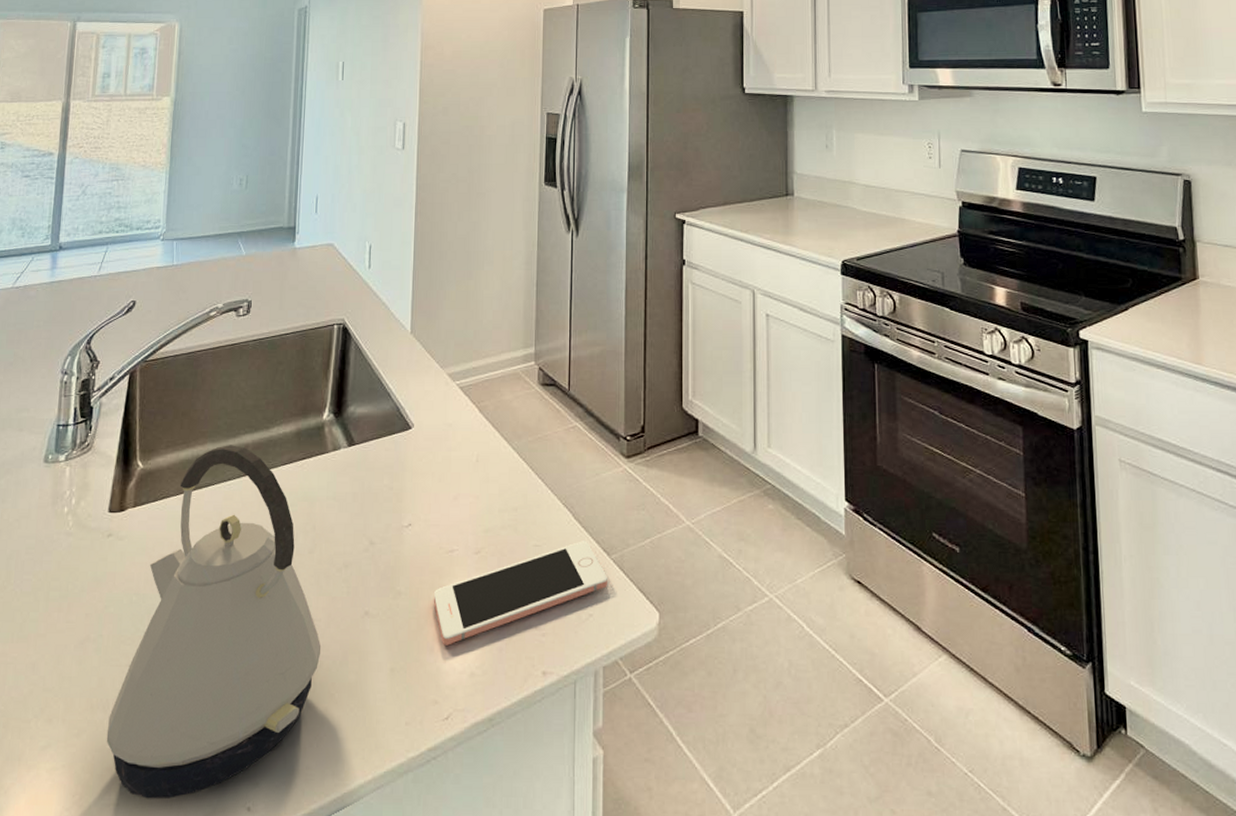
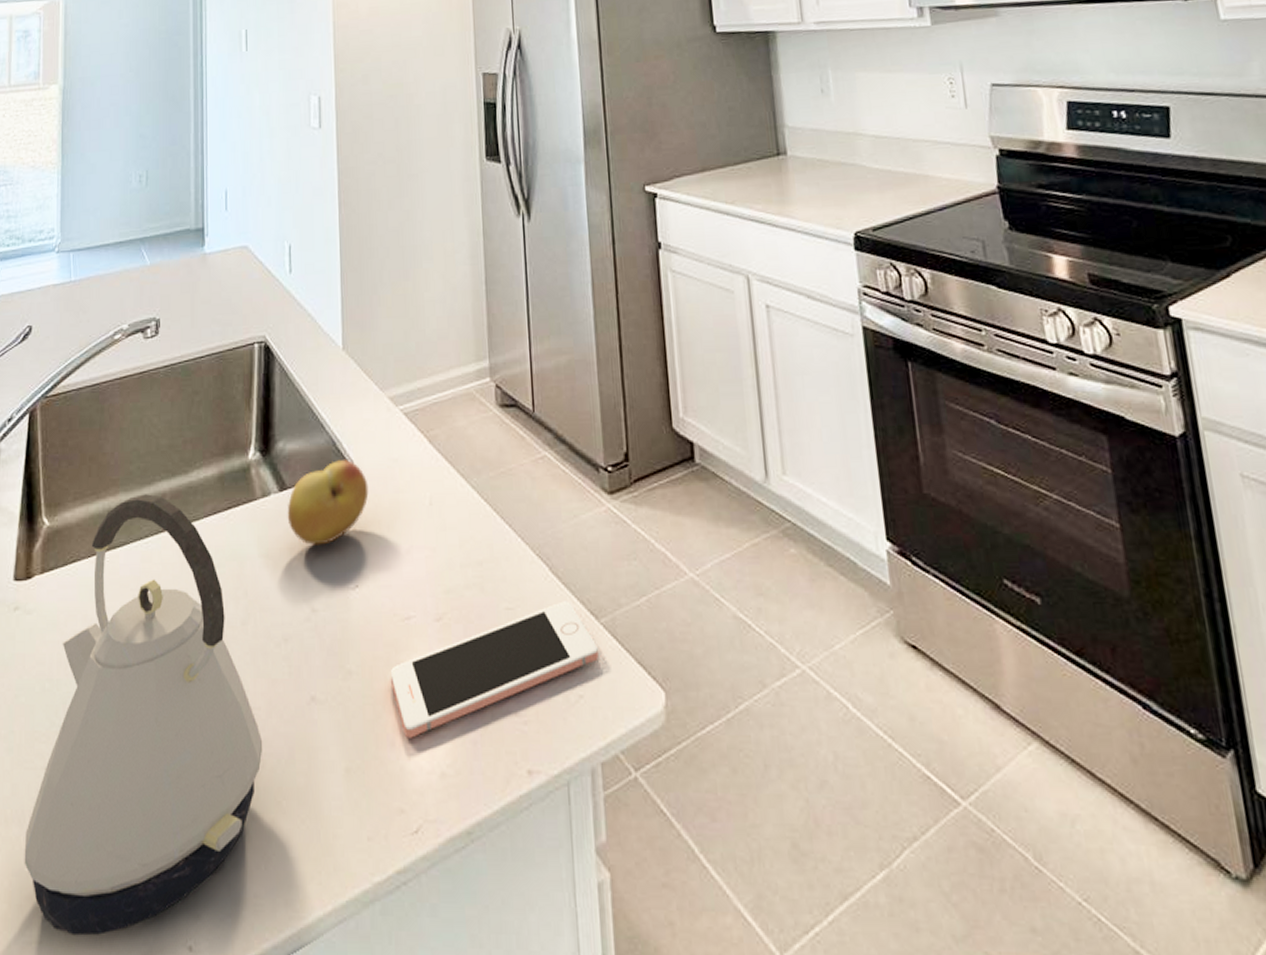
fruit: none [353,423,425,491] -> present [287,460,369,545]

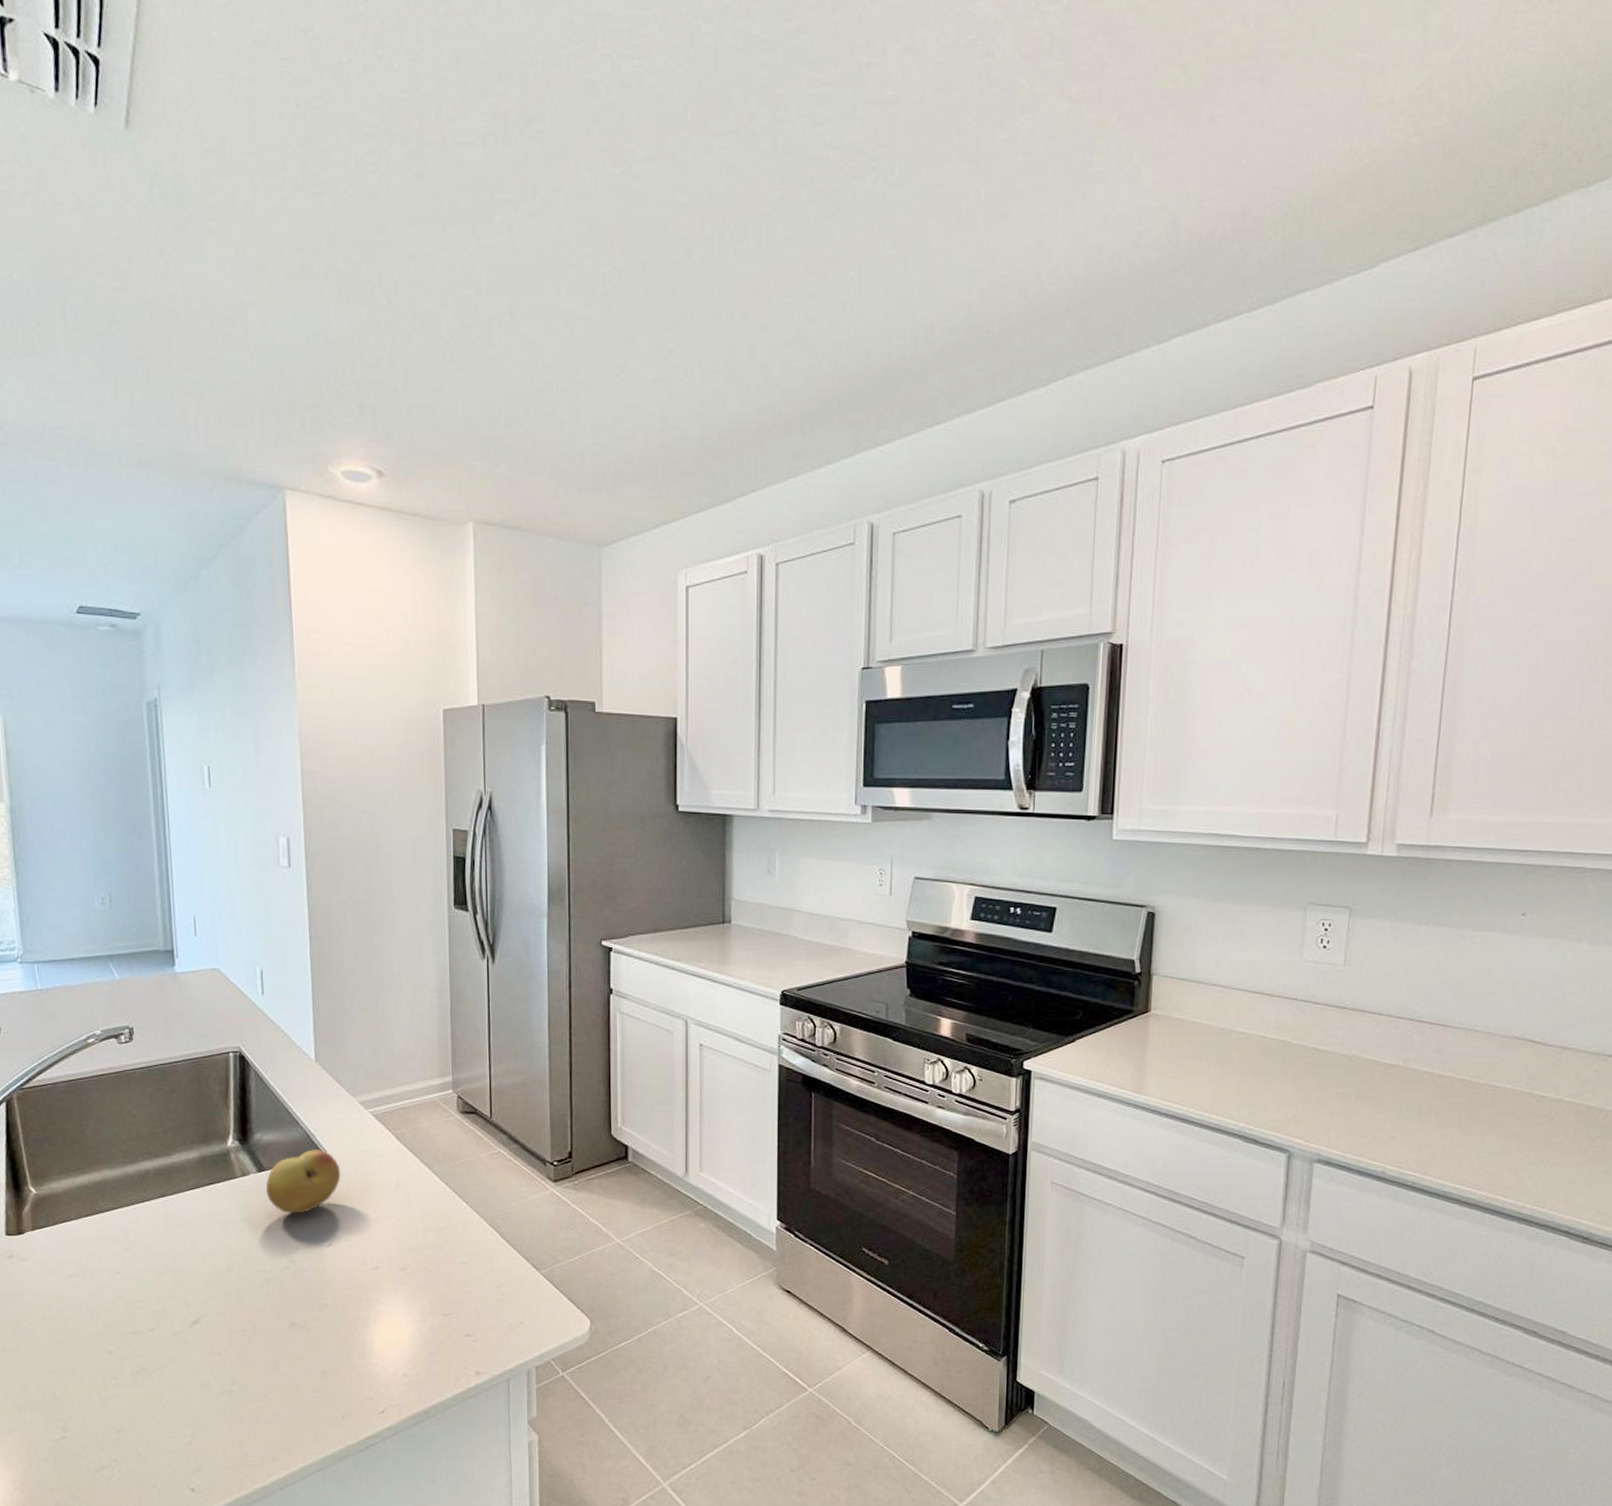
kettle: present [24,494,263,936] -> none [38,1171,250,1484]
cell phone: present [390,601,598,738] -> none [360,1258,538,1351]

